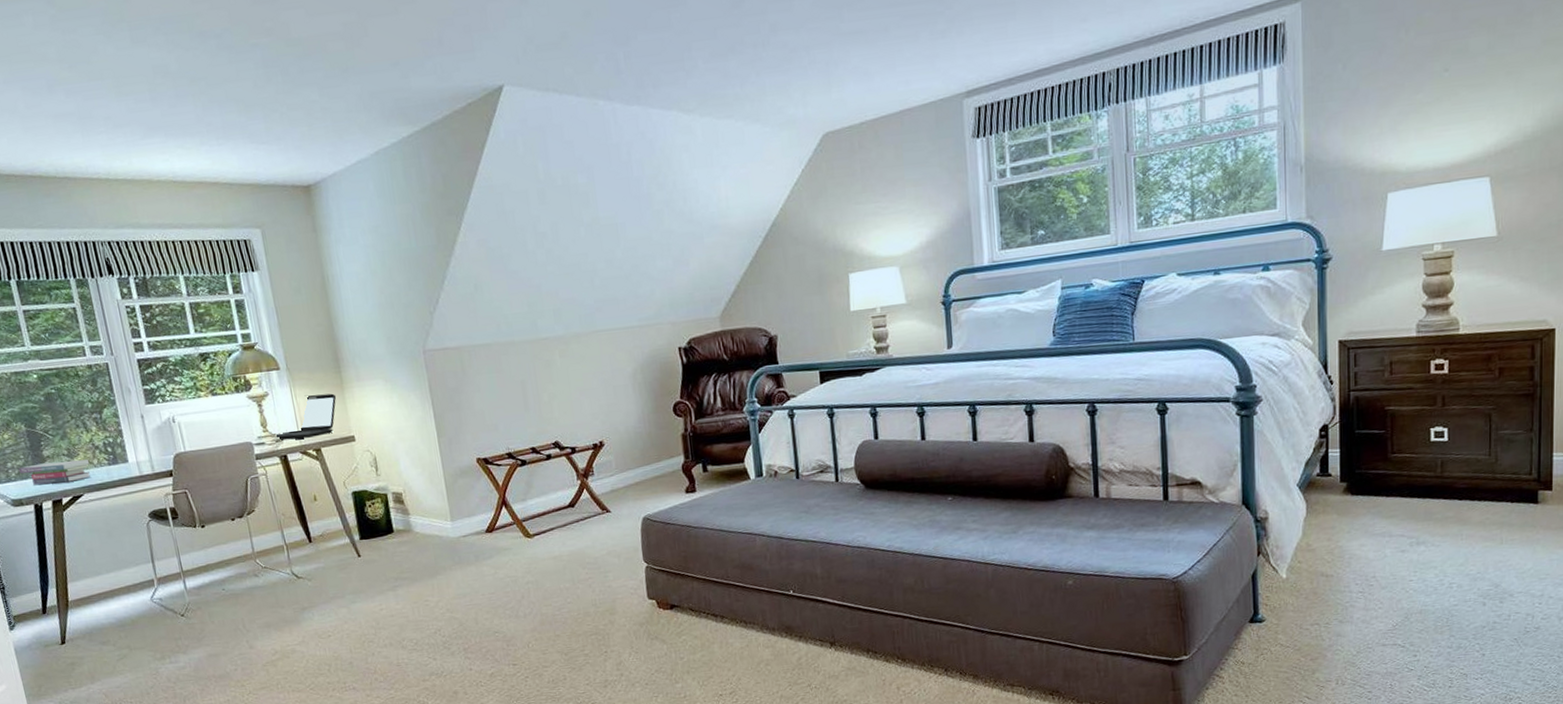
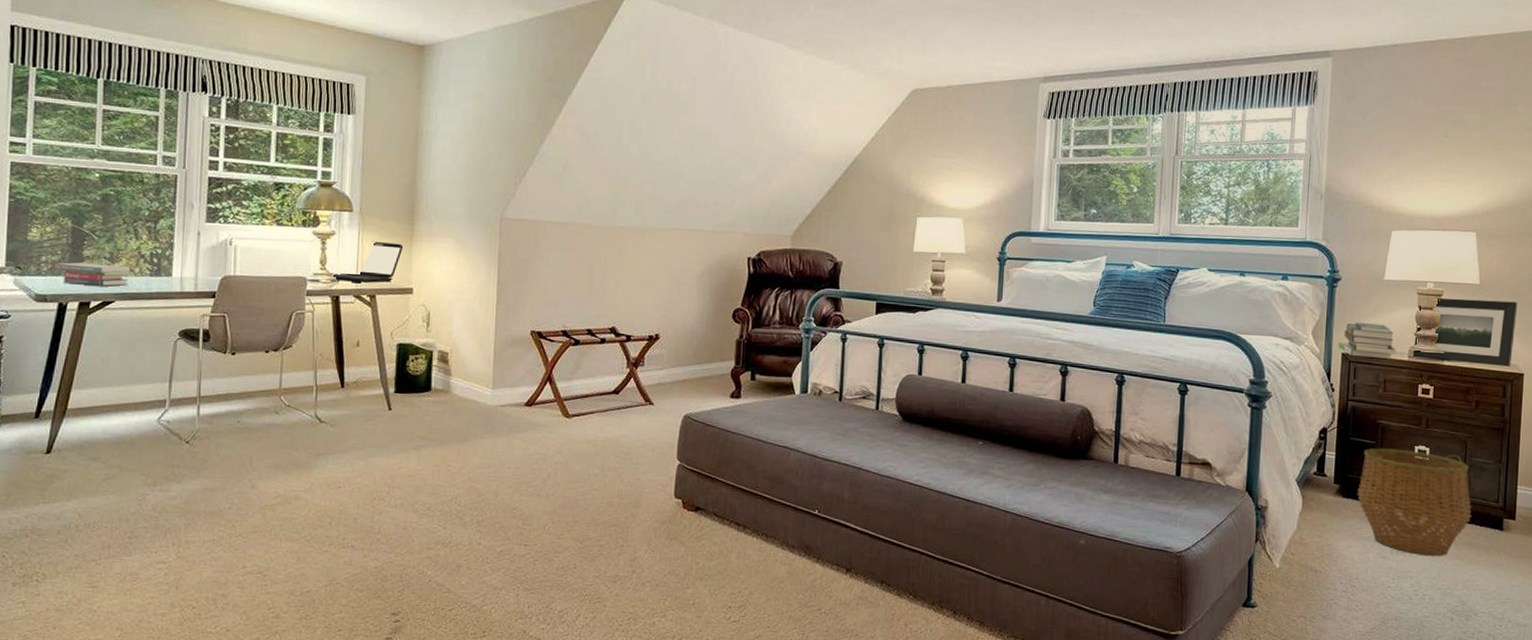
books: none [1333,301,1402,343] -> present [1338,322,1396,360]
basket: none [1368,430,1501,543] -> present [1357,448,1472,556]
picture frame: none [1421,249,1544,332] -> present [1412,297,1518,368]

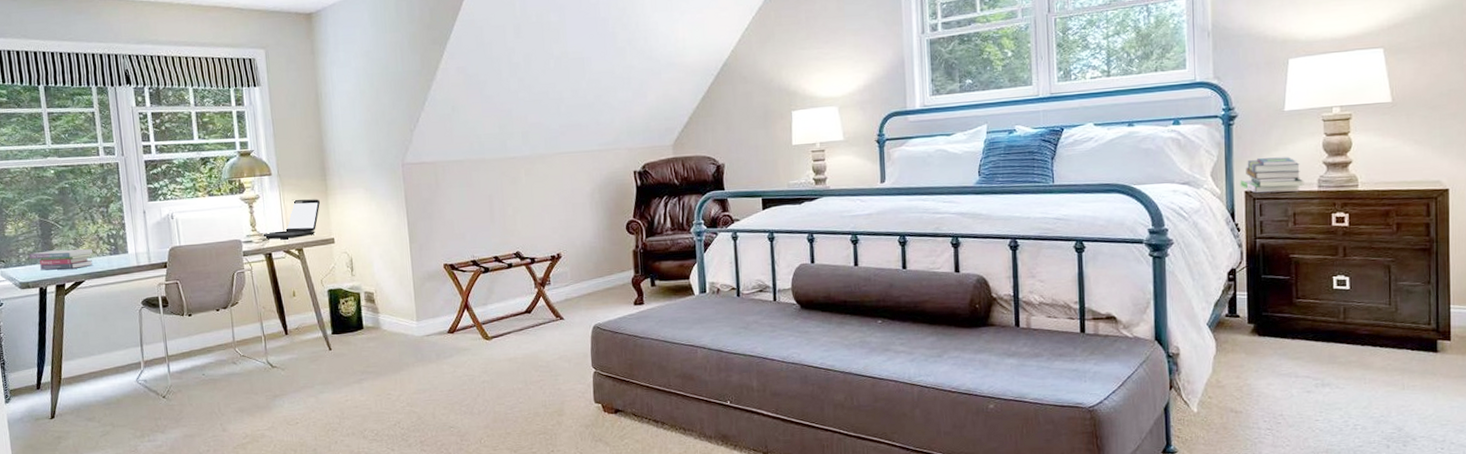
basket: present [1357,448,1472,556] -> none [1274,280,1402,386]
picture frame: present [1412,297,1518,368] -> none [1322,115,1437,187]

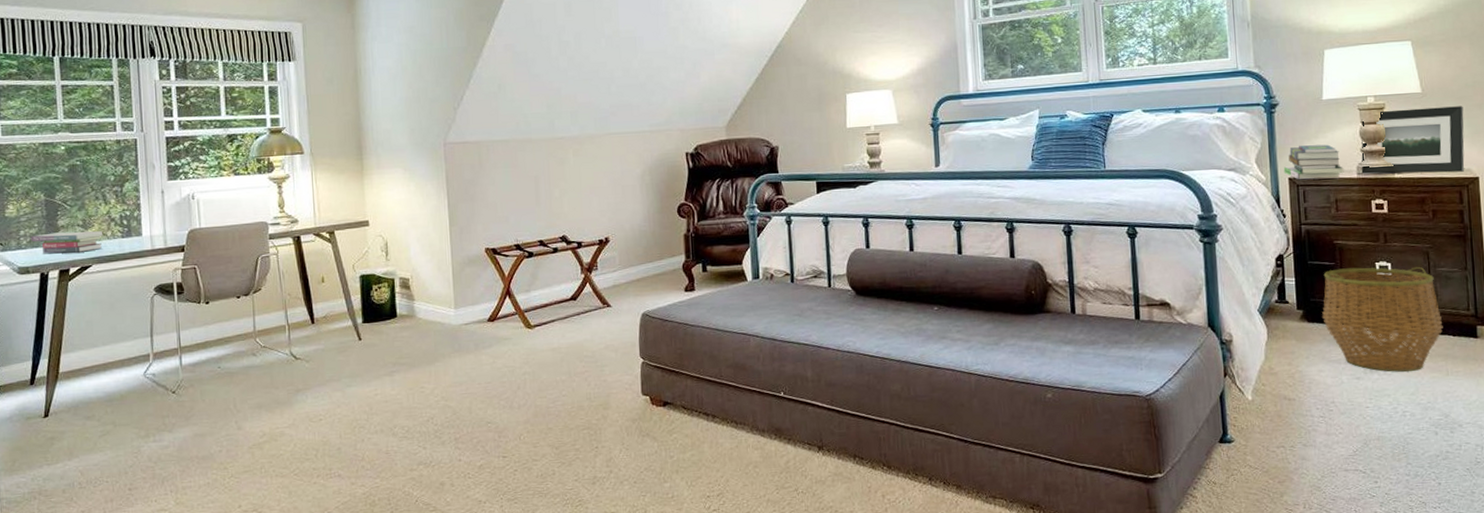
laptop: present [261,199,321,240] -> none [290,179,356,222]
basket: none [1274,280,1402,386] -> present [1322,266,1443,372]
picture frame: none [1322,115,1437,187] -> present [1361,106,1465,175]

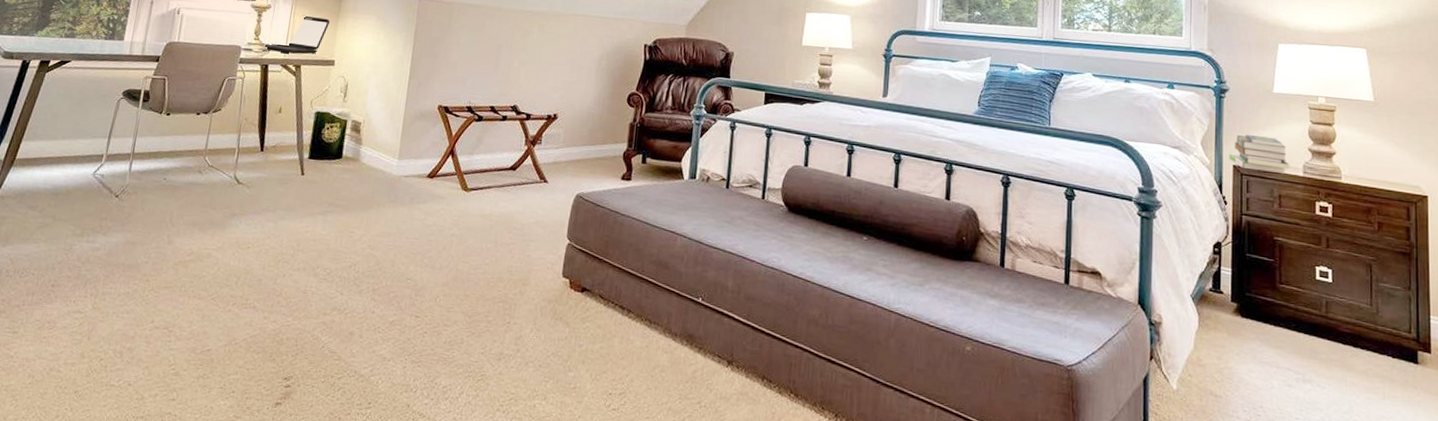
books: present [31,231,102,254] -> none [22,24,88,48]
laptop: none [290,179,356,222] -> present [263,15,331,55]
basket: present [1322,266,1443,372] -> none [1257,266,1383,388]
picture frame: present [1361,106,1465,175] -> none [1307,113,1416,189]

